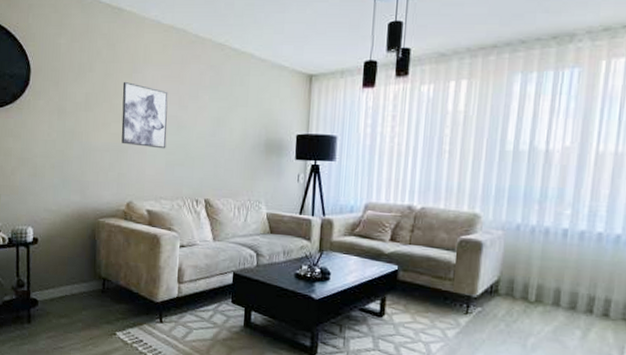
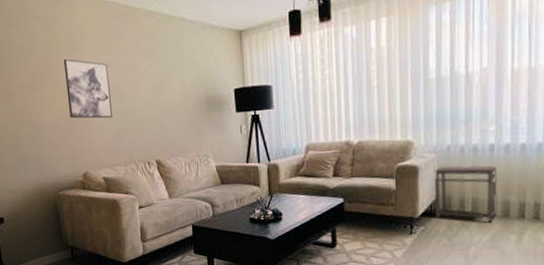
side table: none [496,245,568,312] -> present [433,165,498,222]

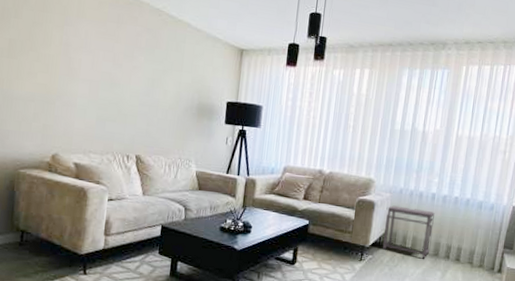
wall art: present [63,59,113,119] -> none [49,33,102,104]

